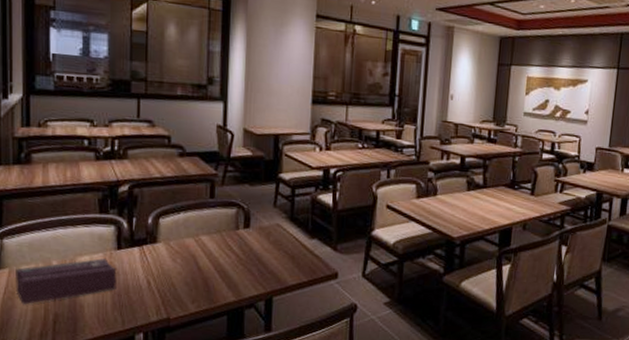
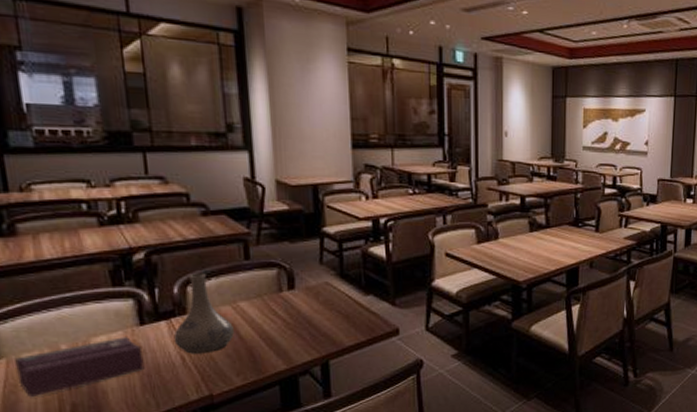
vase: none [143,207,195,280] -> present [173,273,235,354]

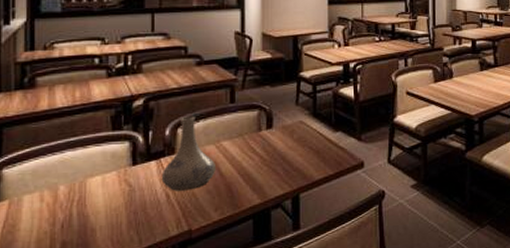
tissue box: present [15,337,145,398] -> none [17,177,132,238]

